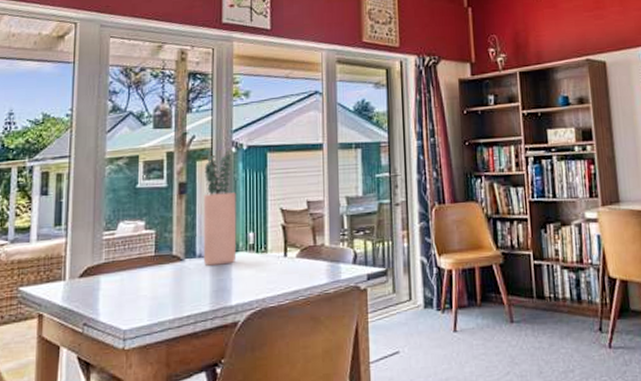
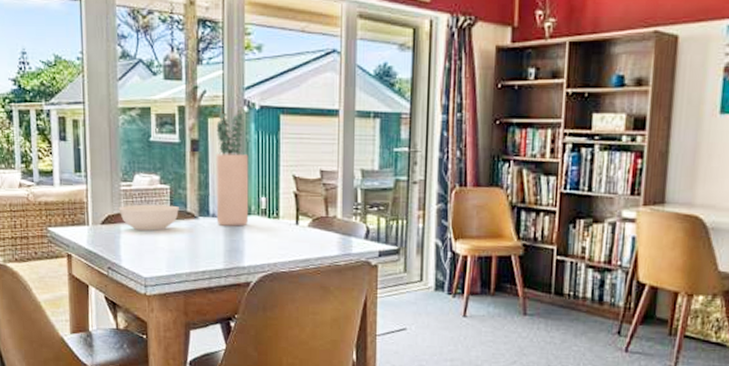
bowl: none [99,250,164,280] -> present [118,204,179,231]

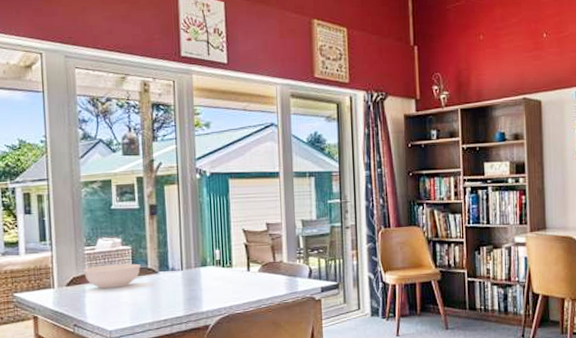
vase: present [215,106,249,227] -> none [172,174,205,278]

